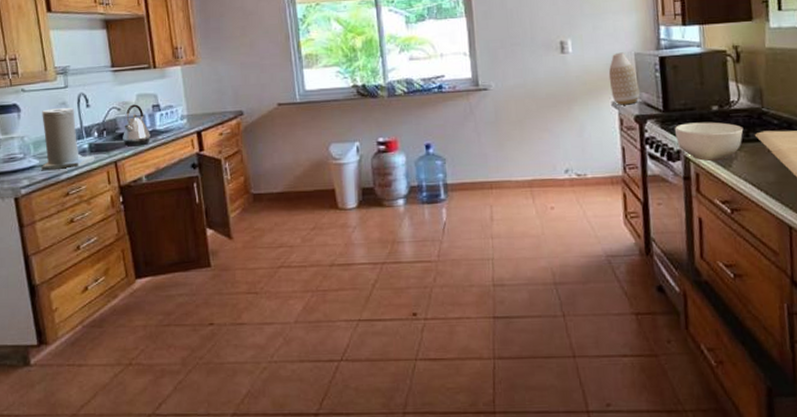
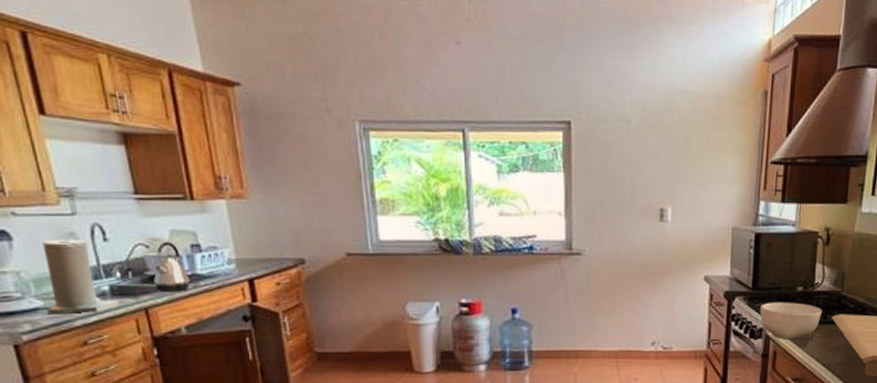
vase: present [608,52,640,105] -> none [704,225,732,280]

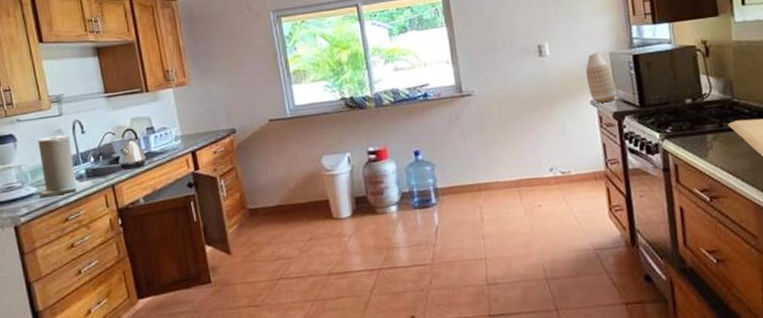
vase: none [704,225,732,280] -> present [585,52,617,104]
bowl: present [760,302,823,341] -> none [651,114,717,153]

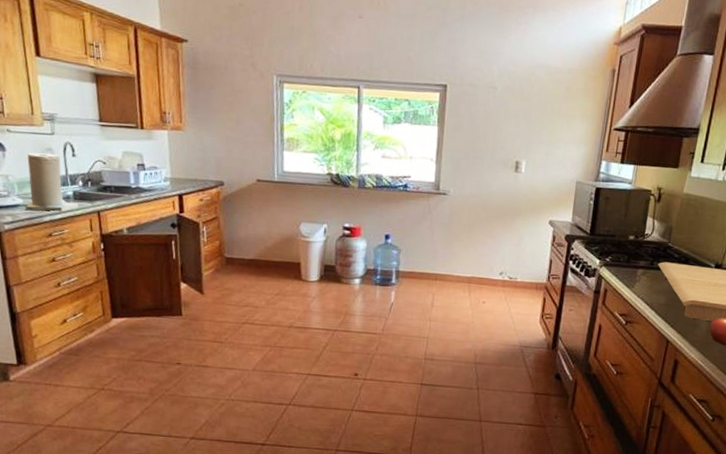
kettle: present [119,128,147,170] -> none [107,160,135,200]
vase: present [585,52,617,104] -> none [550,178,575,225]

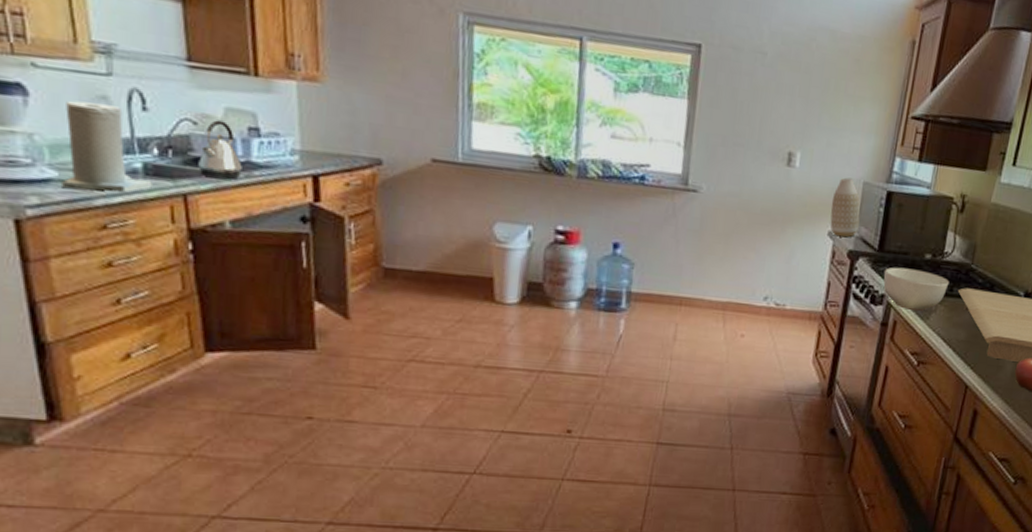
kettle: none [107,160,135,200] -> present [198,120,244,180]
vase: none [550,178,575,225] -> present [830,177,860,238]
bowl: none [595,246,650,282] -> present [883,267,950,312]

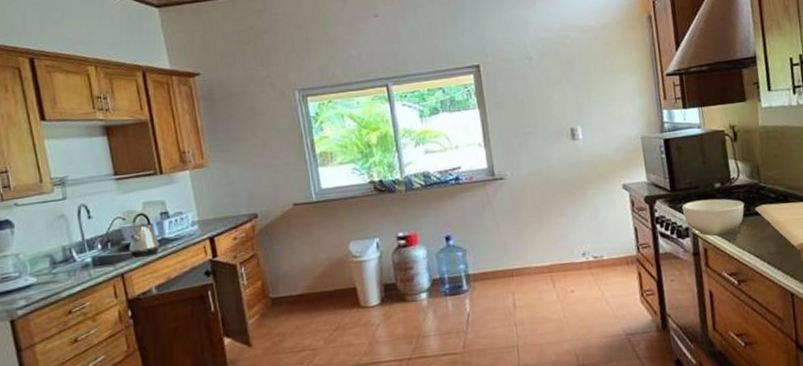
paper towel: present [62,100,152,193] -> none [38,220,99,290]
vase: present [830,177,860,238] -> none [618,136,648,188]

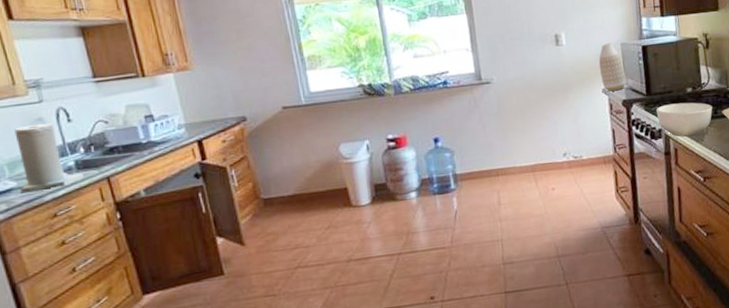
paper towel: none [38,220,99,290] -> present [14,123,84,194]
kettle: present [129,212,161,258] -> none [113,115,147,161]
vase: none [618,136,648,188] -> present [598,43,626,92]

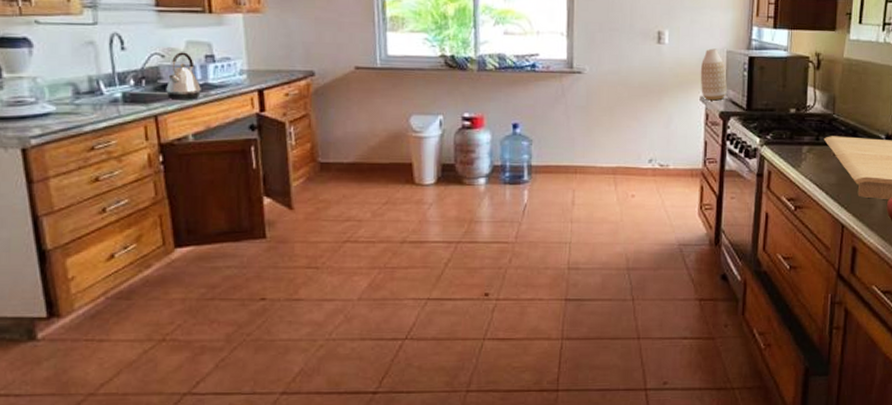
paper towel: present [14,123,84,194] -> none [59,47,130,120]
kettle: none [113,115,147,161] -> present [166,52,203,100]
bowl: present [656,102,713,138] -> none [754,123,815,161]

